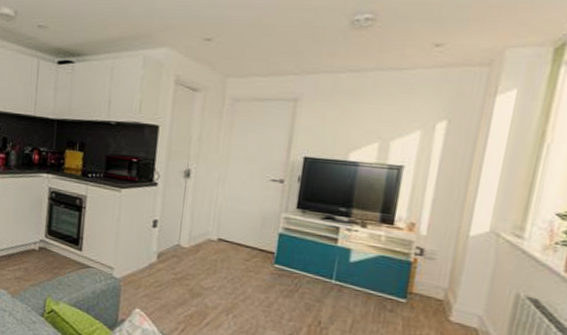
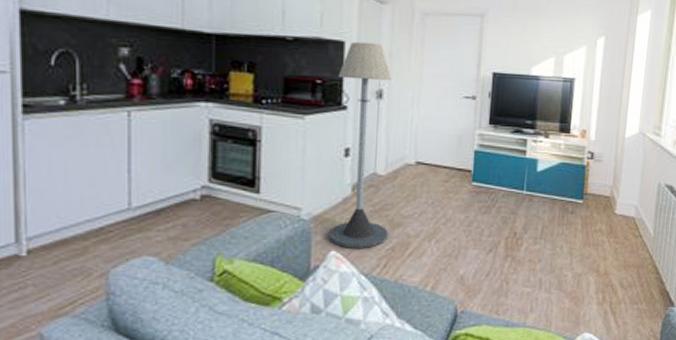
floor lamp: none [134,125,200,311] -> present [328,41,392,248]

